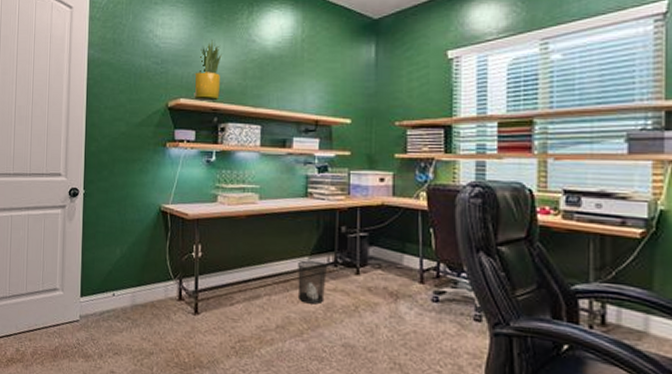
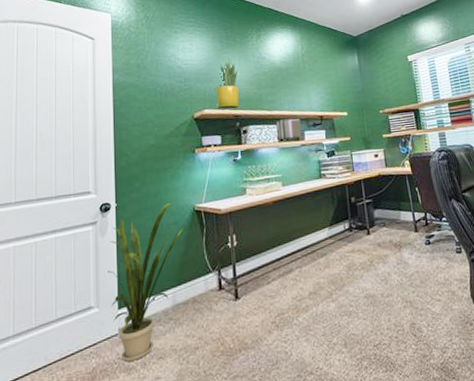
house plant: none [73,197,147,350] -> present [108,202,183,362]
books: none [257,119,290,146] -> present [275,118,302,141]
waste bin: present [298,260,328,305] -> none [321,229,346,268]

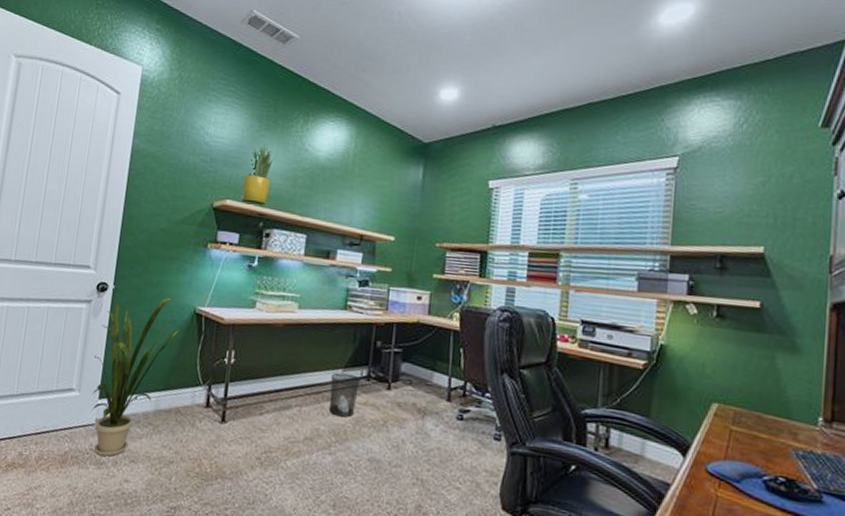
books: present [275,118,302,141] -> none [302,229,335,256]
waste bin: none [321,229,346,268] -> present [329,372,361,418]

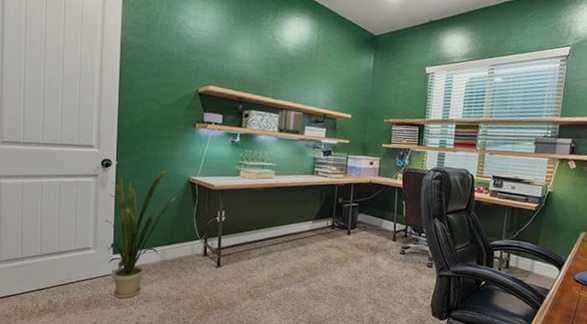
planter: present [241,144,274,206] -> none [222,36,248,91]
books: none [302,229,335,256] -> present [276,110,303,132]
waste bin: present [329,372,361,418] -> none [303,224,327,258]

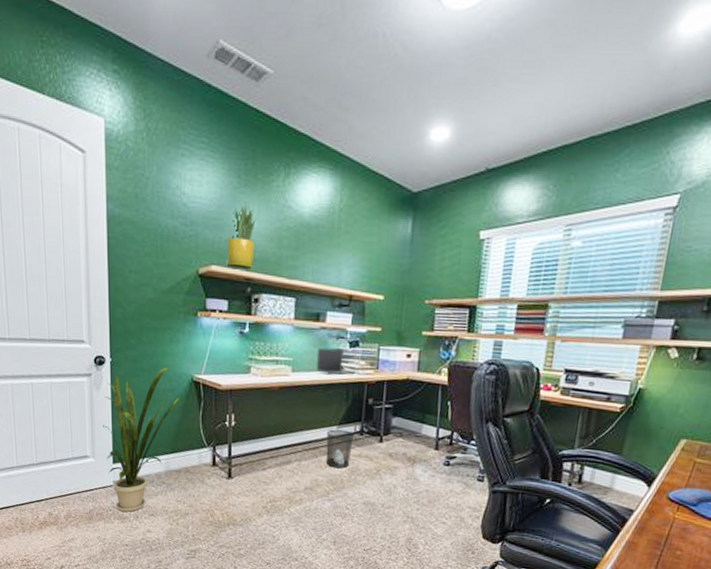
planter: none [222,36,248,91] -> present [226,202,256,270]
books: present [276,110,303,132] -> none [291,292,324,319]
laptop computer: none [295,155,328,178] -> present [316,347,355,375]
waste bin: none [303,224,327,258] -> present [326,429,355,469]

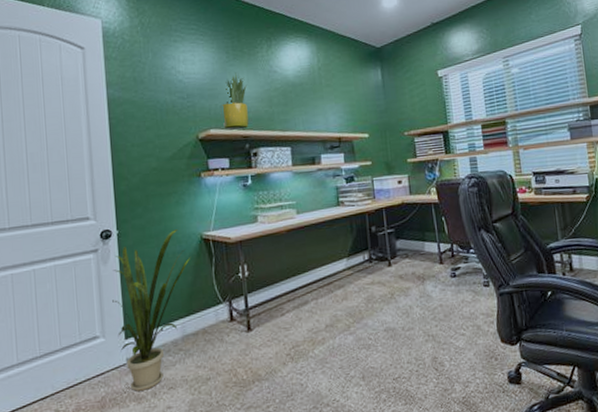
laptop computer: present [316,347,355,375] -> none [317,185,355,211]
waste bin: present [326,429,355,469] -> none [338,260,365,300]

